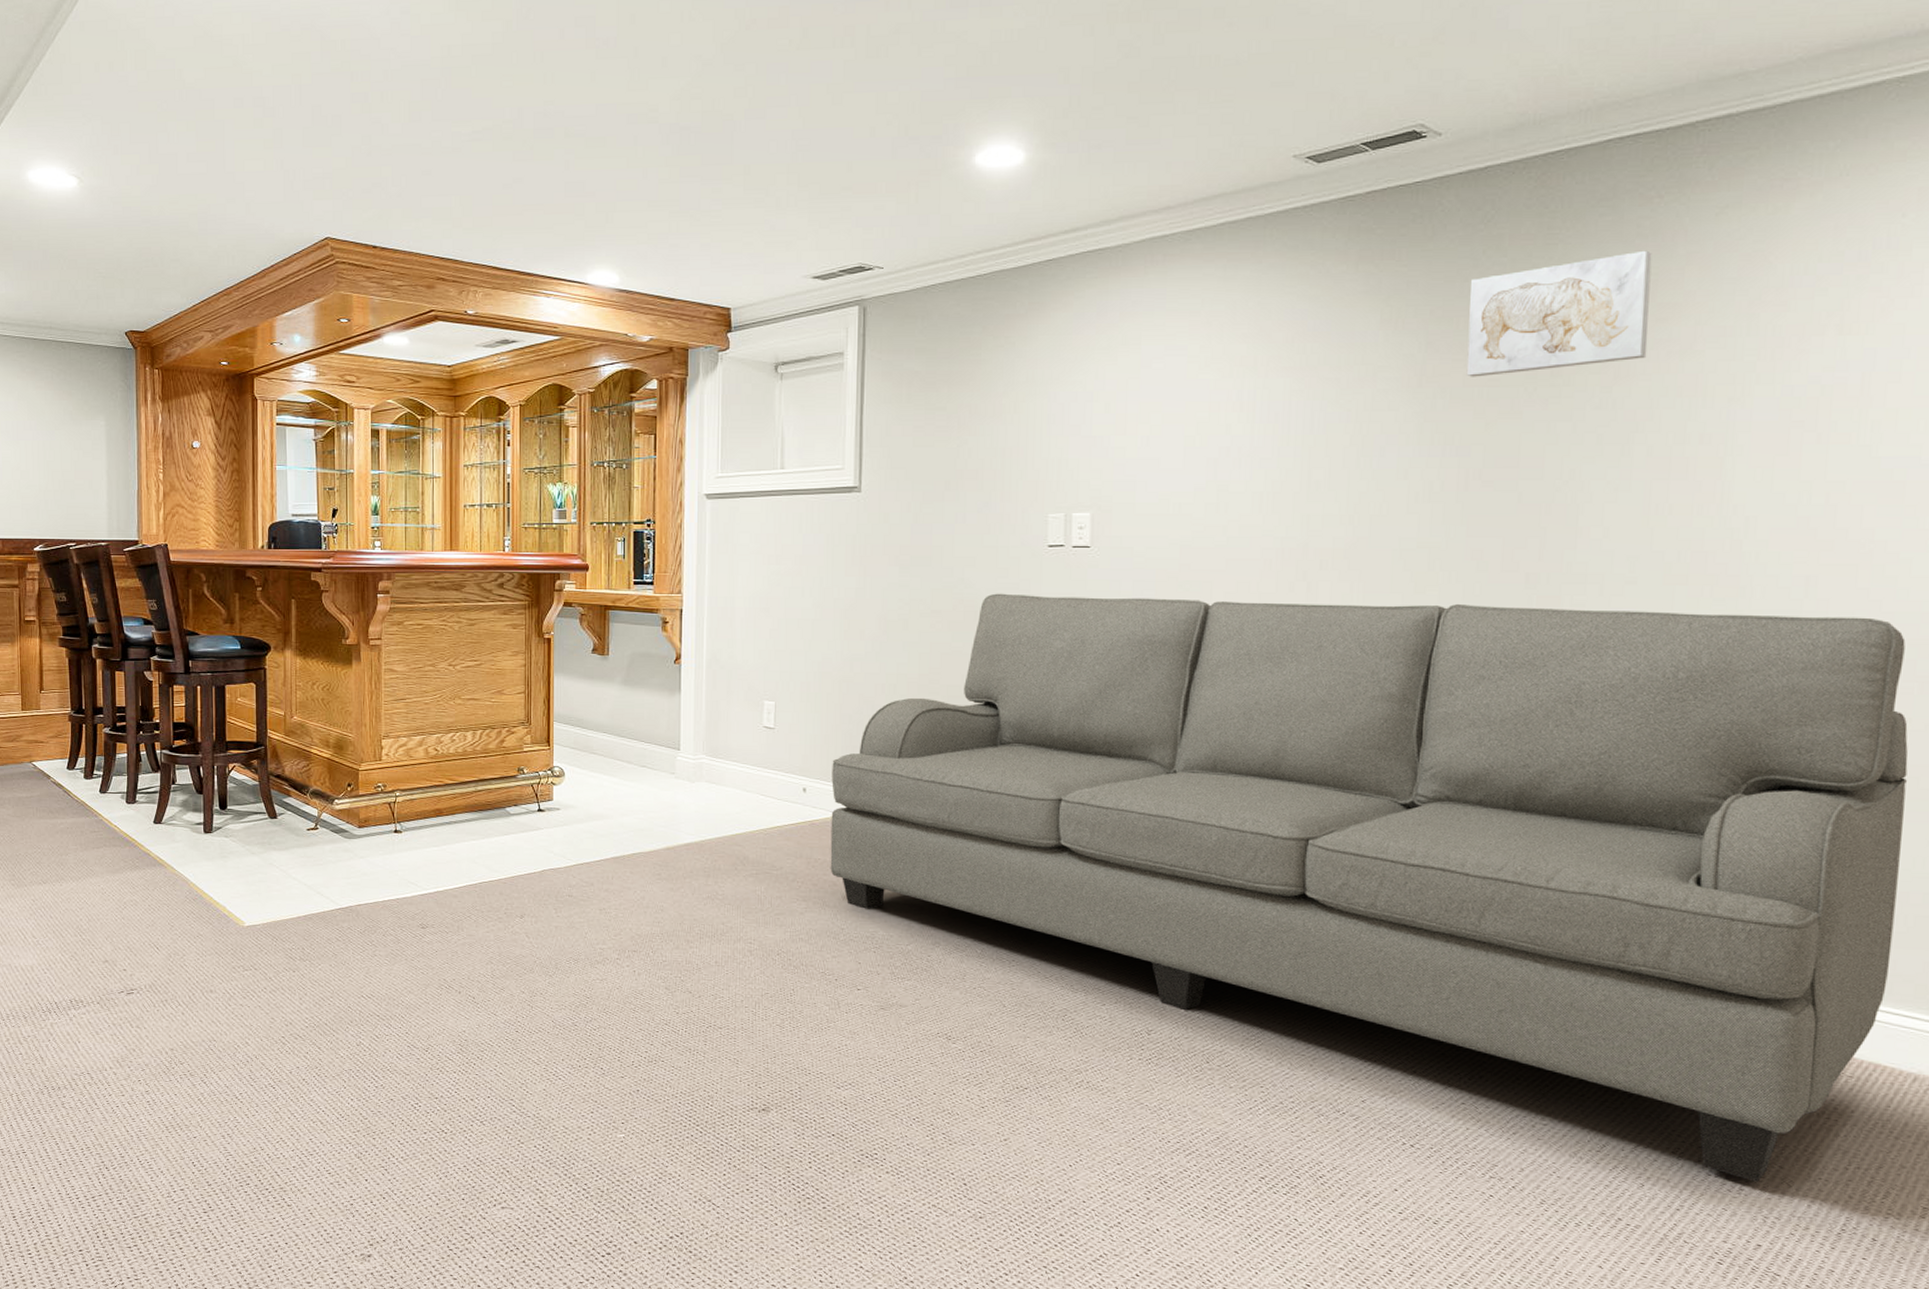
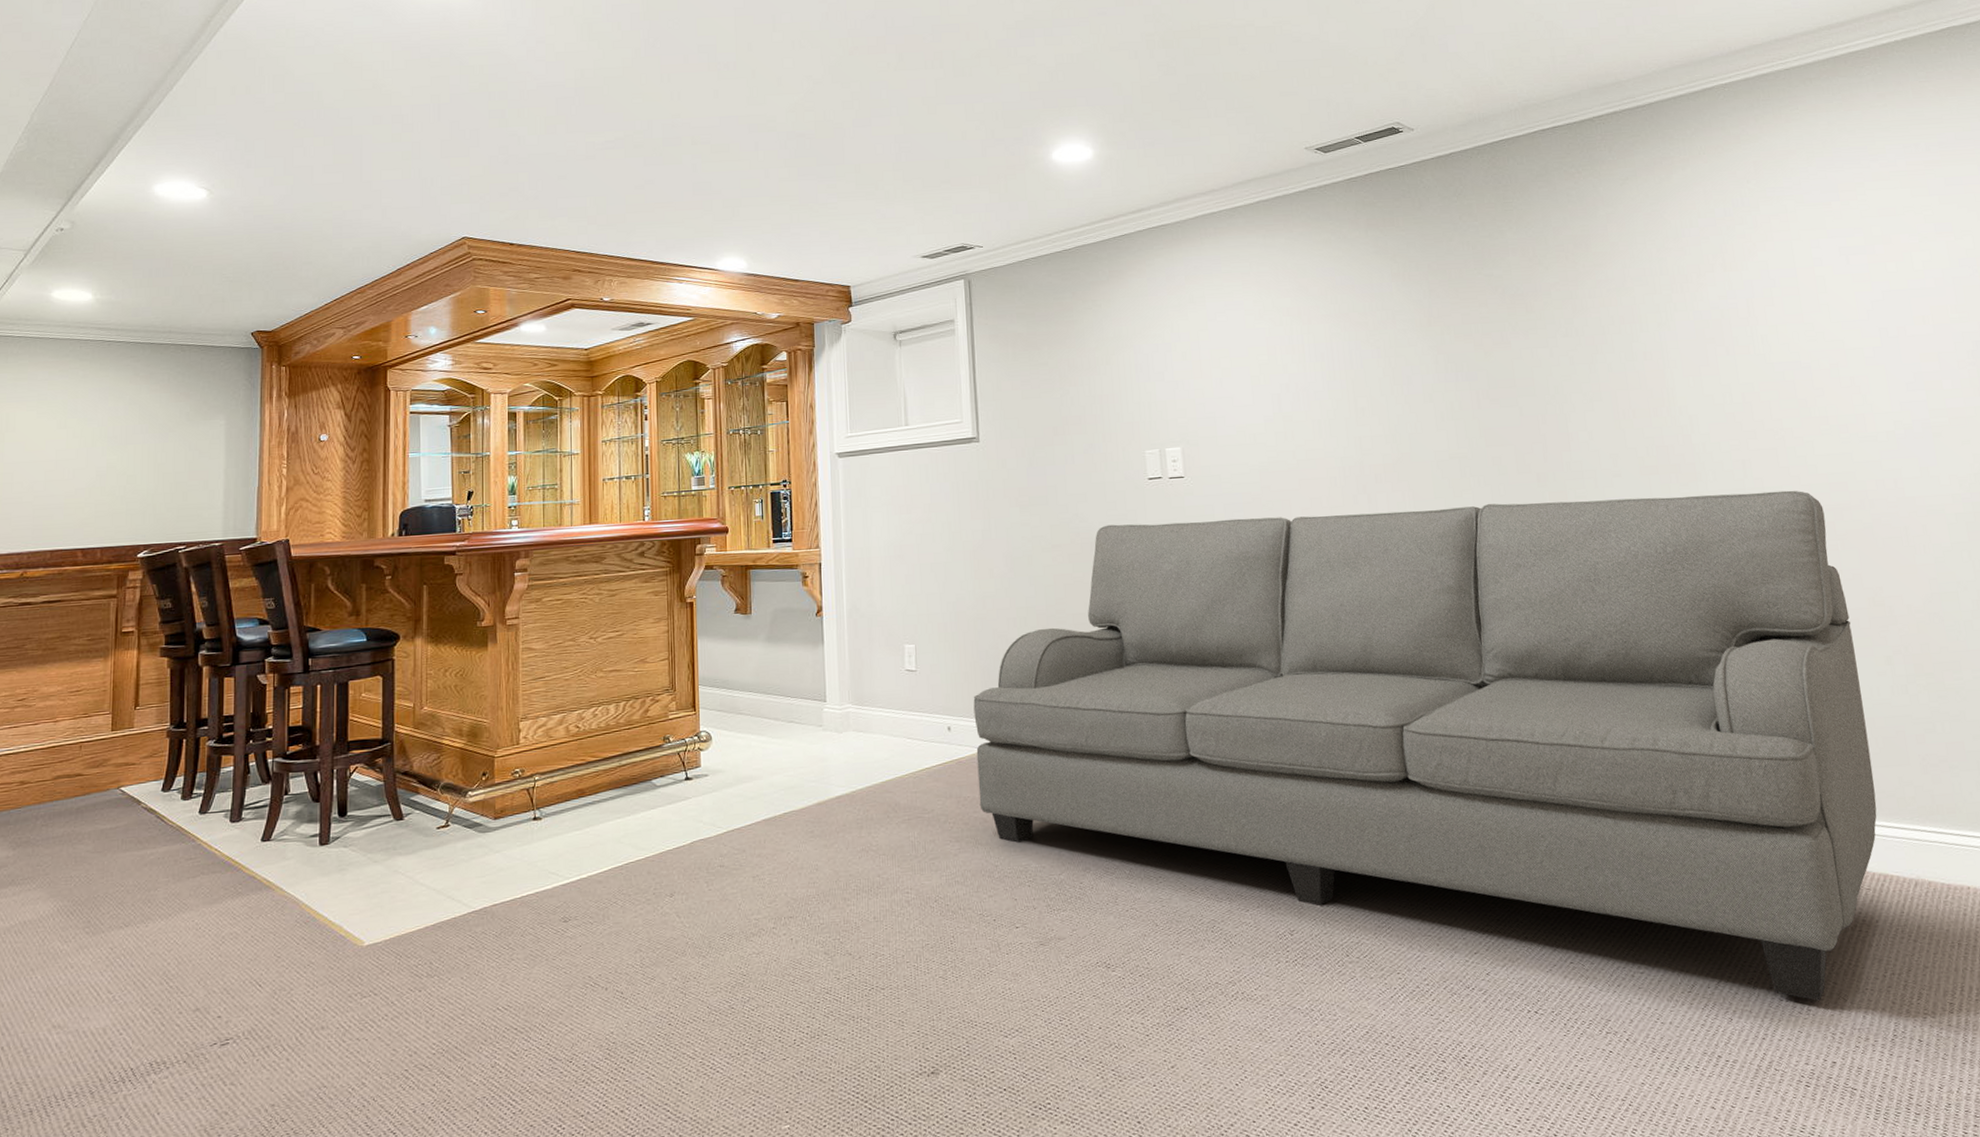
wall art: present [1466,250,1652,377] -> none [1453,213,1593,316]

